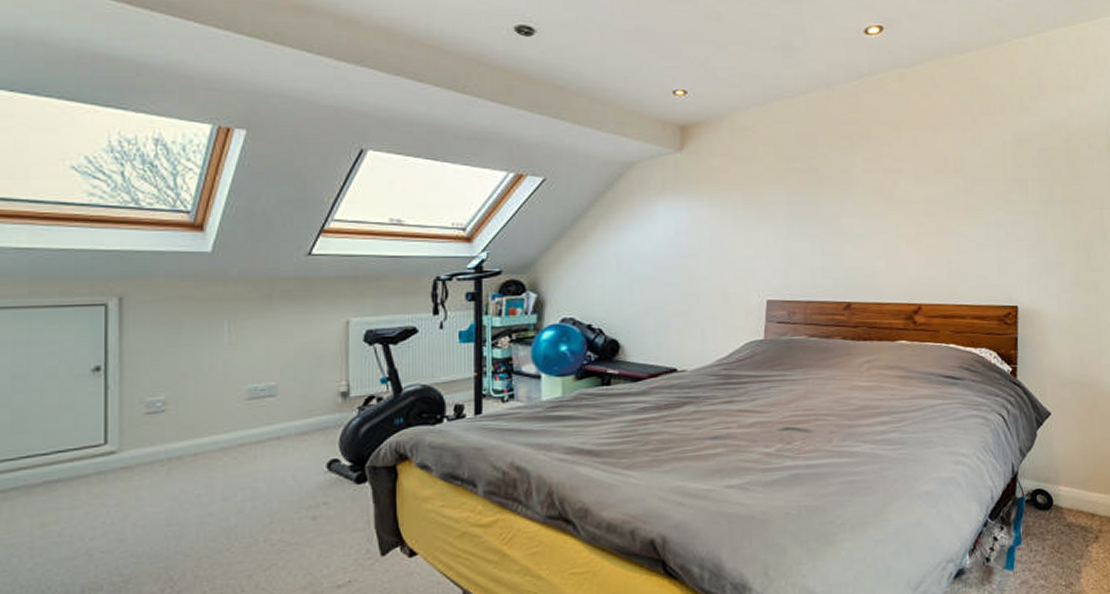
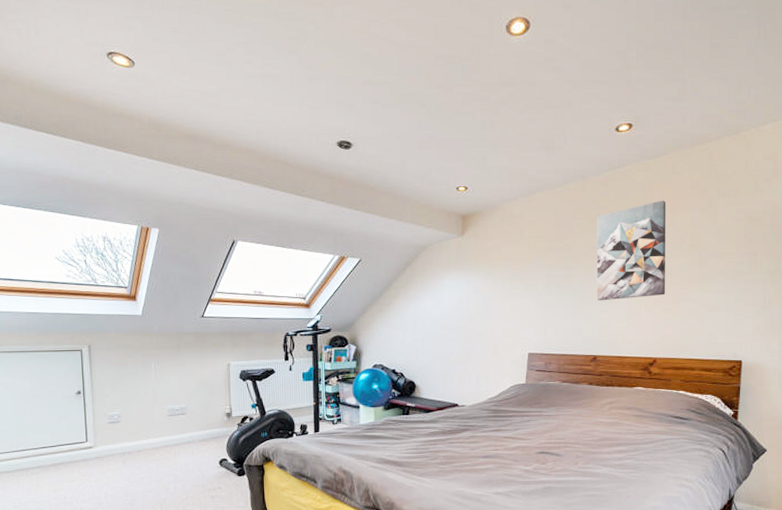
wall art: none [845,116,928,235] -> present [596,200,666,301]

